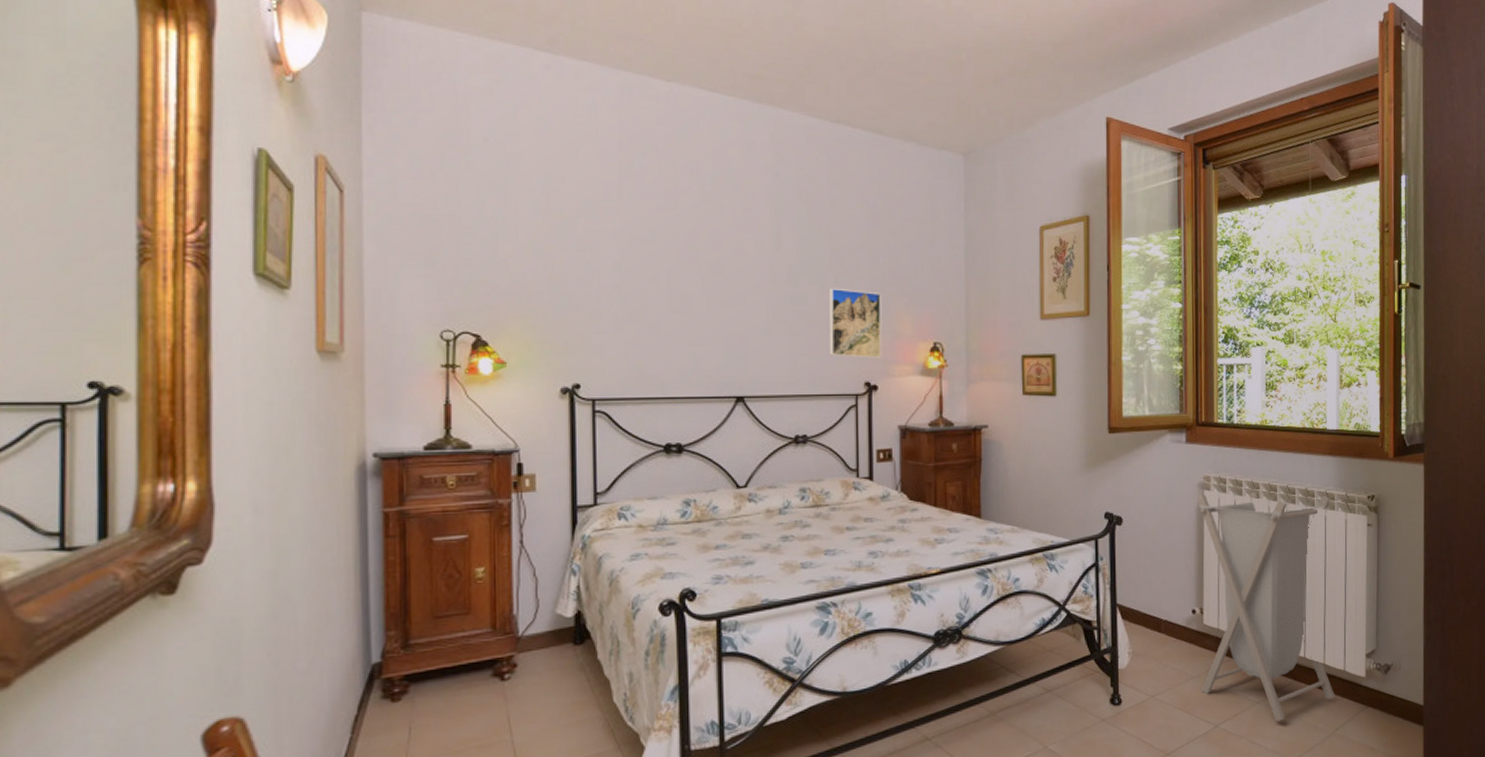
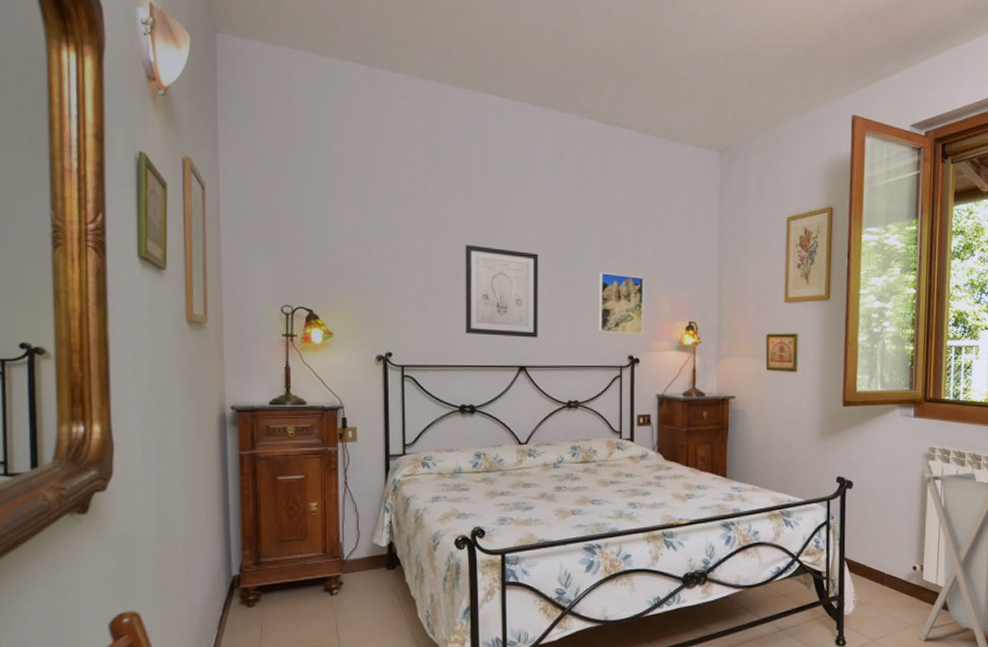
wall art: none [669,257,759,364] -> present [465,245,539,338]

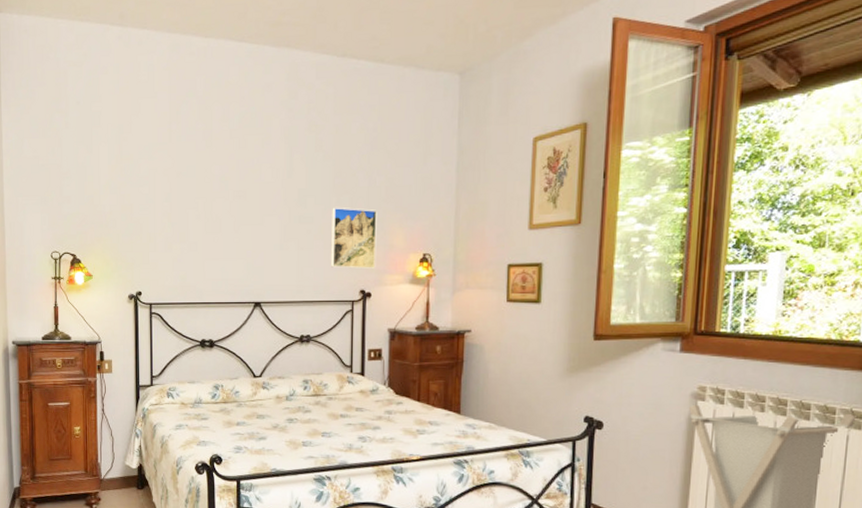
wall art: present [465,245,539,338] -> none [205,187,274,275]

